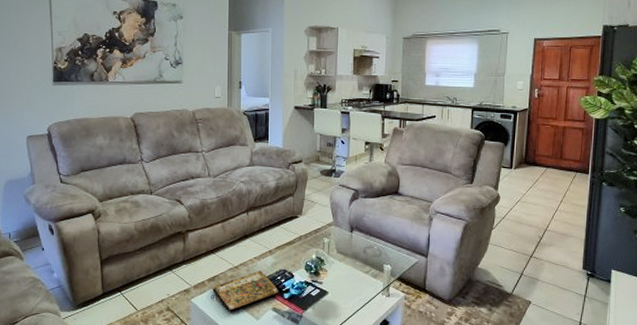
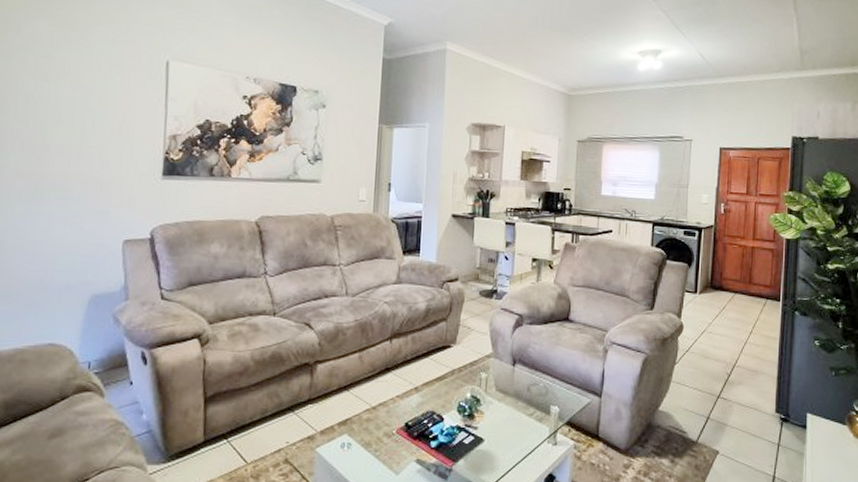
book: present [212,270,279,312] -> none [343,412,425,465]

